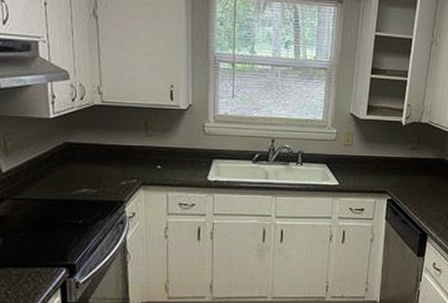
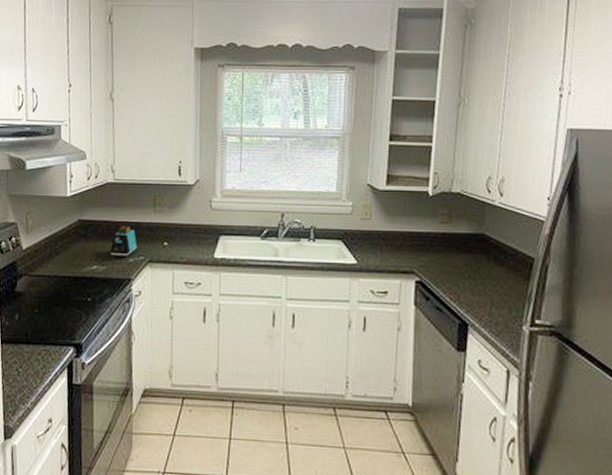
toaster: none [101,149,130,181] -> present [110,226,138,258]

